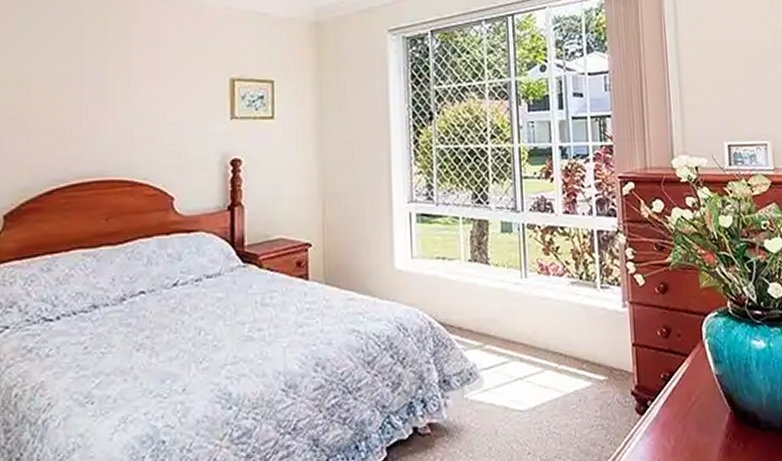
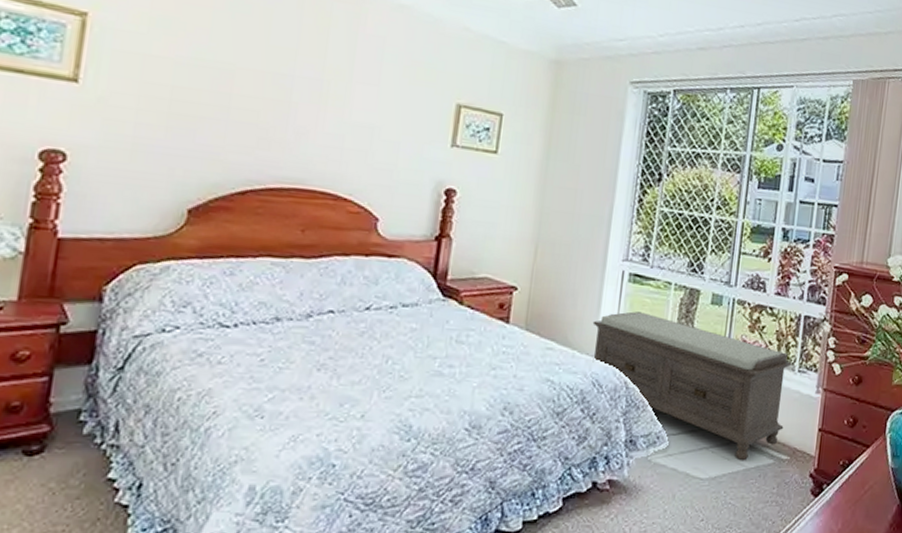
bench: none [388,250,596,388] -> present [592,311,792,461]

